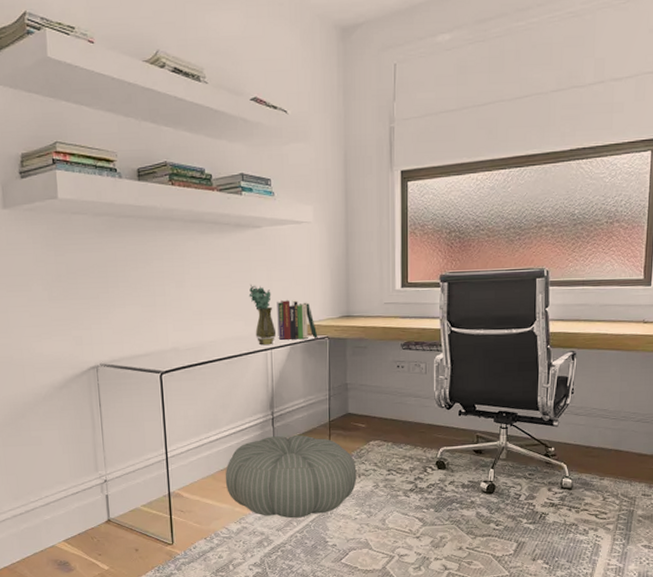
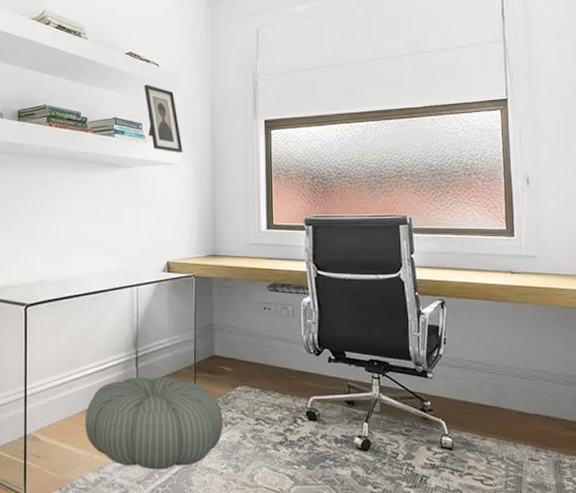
vase: present [248,284,277,346] -> none [117,220,143,282]
picture frame: none [272,134,315,211] -> present [144,84,183,153]
books: present [277,299,318,340] -> none [144,236,184,276]

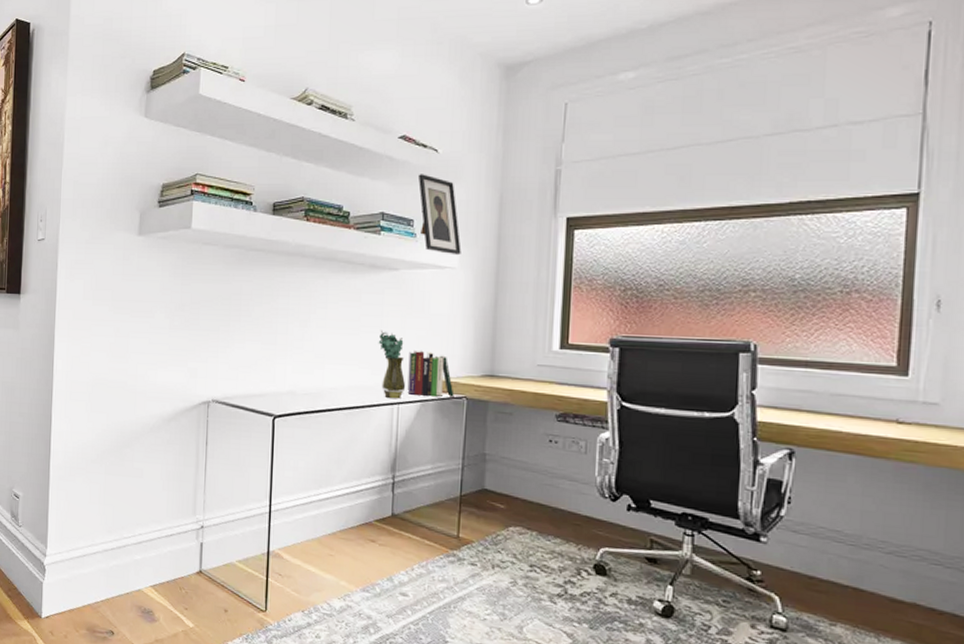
pouf: present [85,377,223,470] -> none [332,503,490,607]
vase: none [117,220,143,282] -> present [378,330,406,399]
books: none [144,236,184,276] -> present [407,350,454,397]

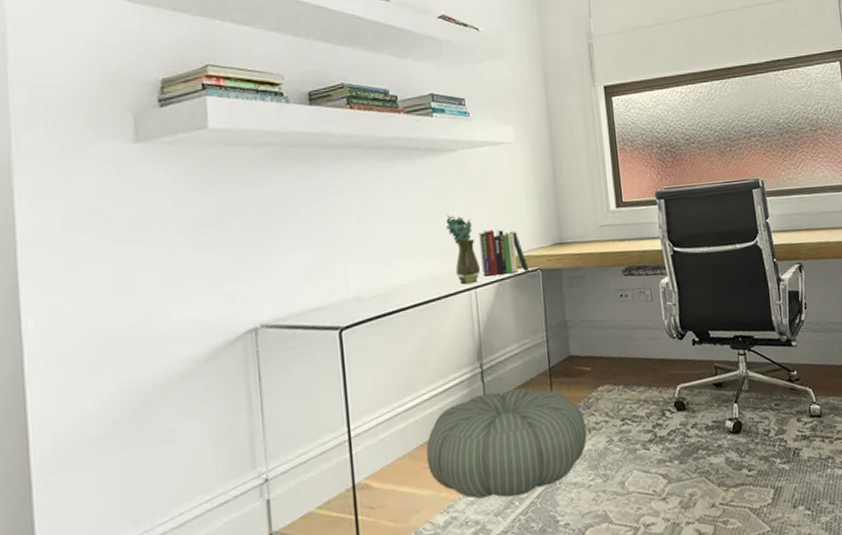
pouf: none [332,503,490,607] -> present [426,388,587,499]
picture frame: present [418,174,462,256] -> none [463,52,515,131]

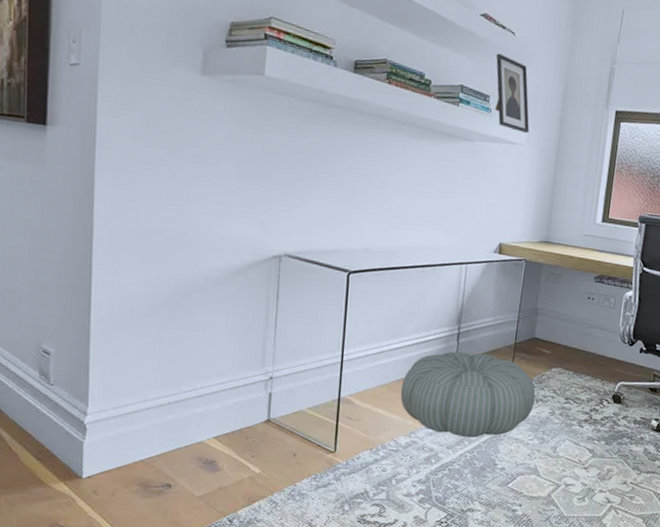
vase: present [445,214,481,285] -> none [451,195,475,260]
picture frame: none [463,52,515,131] -> present [495,53,530,134]
books: present [479,229,529,276] -> none [475,215,516,259]

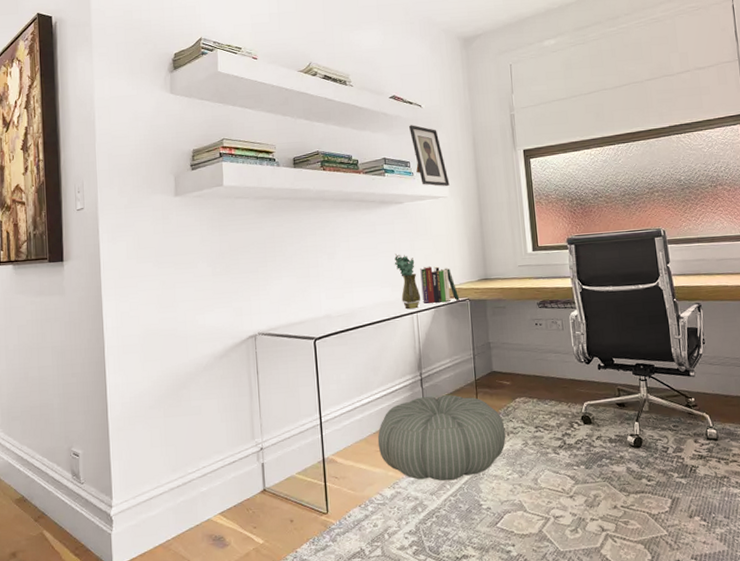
vase: none [451,195,475,260] -> present [394,253,421,310]
books: none [475,215,516,259] -> present [420,266,460,303]

